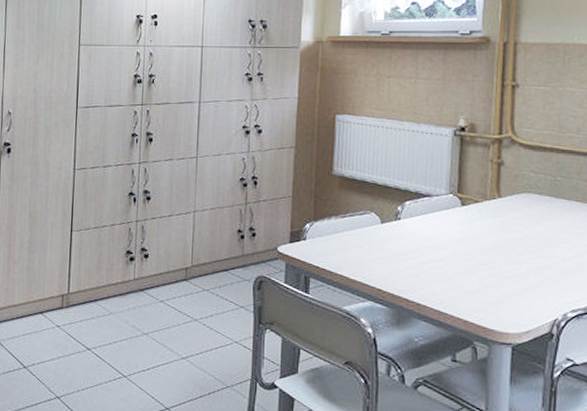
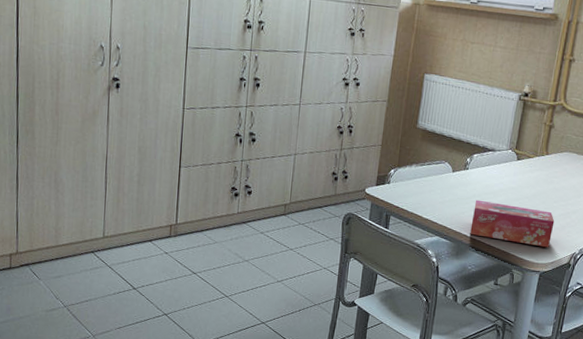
tissue box: none [412,255,523,313] -> present [470,199,555,248]

